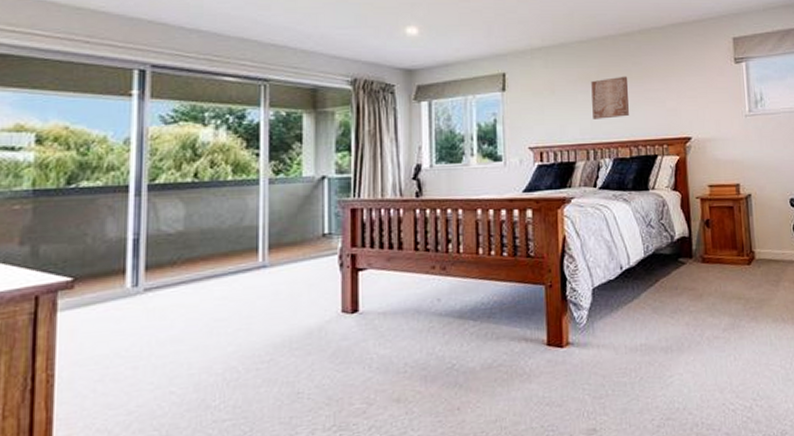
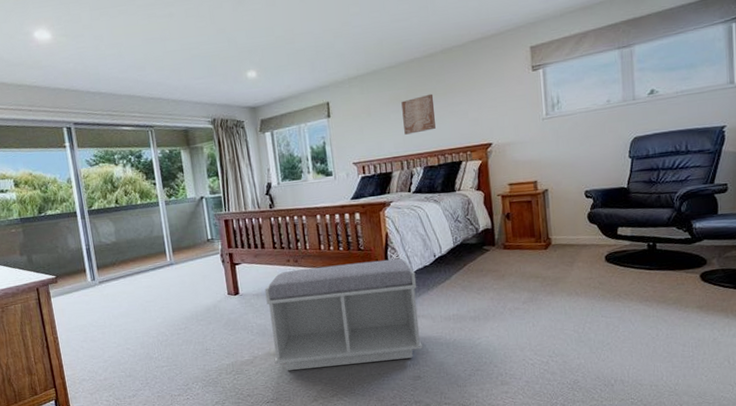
bench: none [396,269,601,425] -> present [264,258,423,371]

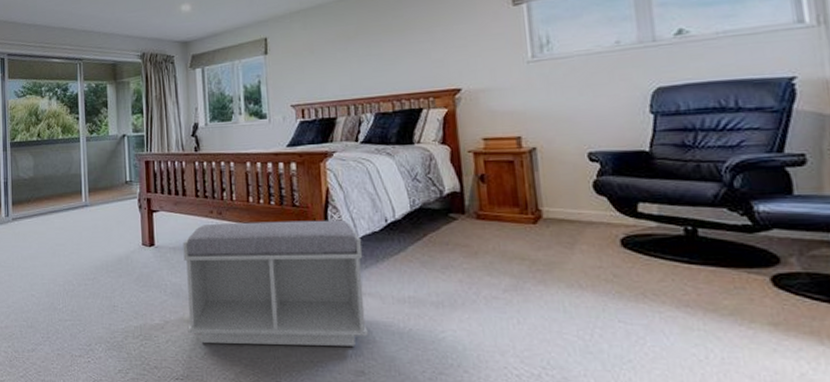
wall art: present [401,93,436,135] -> none [350,30,390,76]

